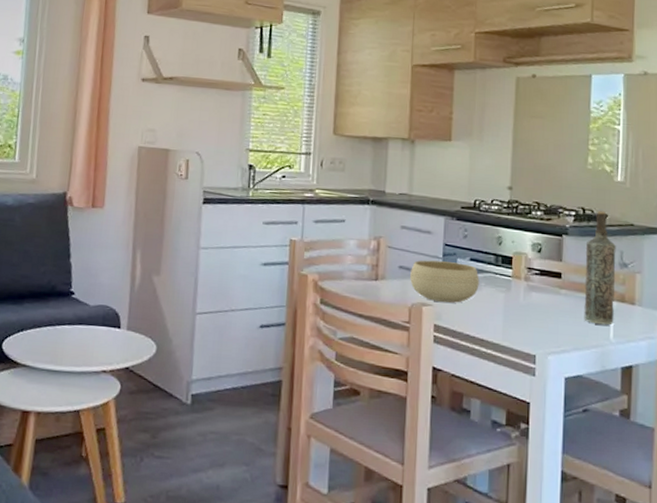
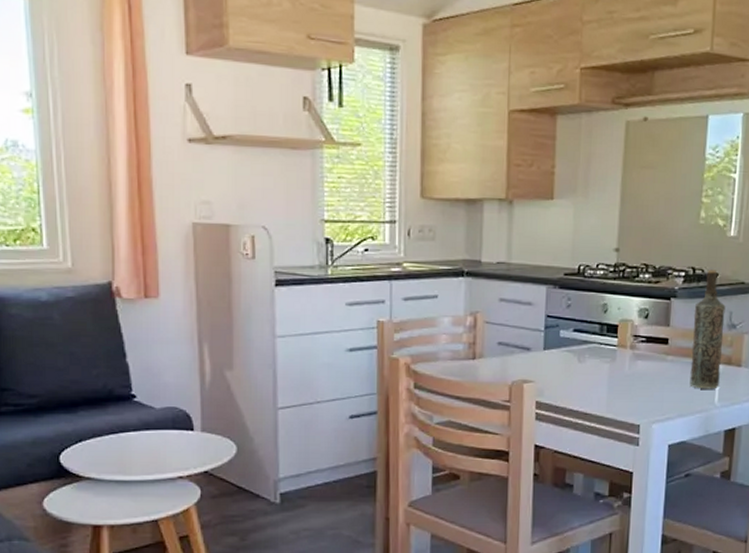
bowl: present [410,260,480,303] -> none [510,334,583,377]

